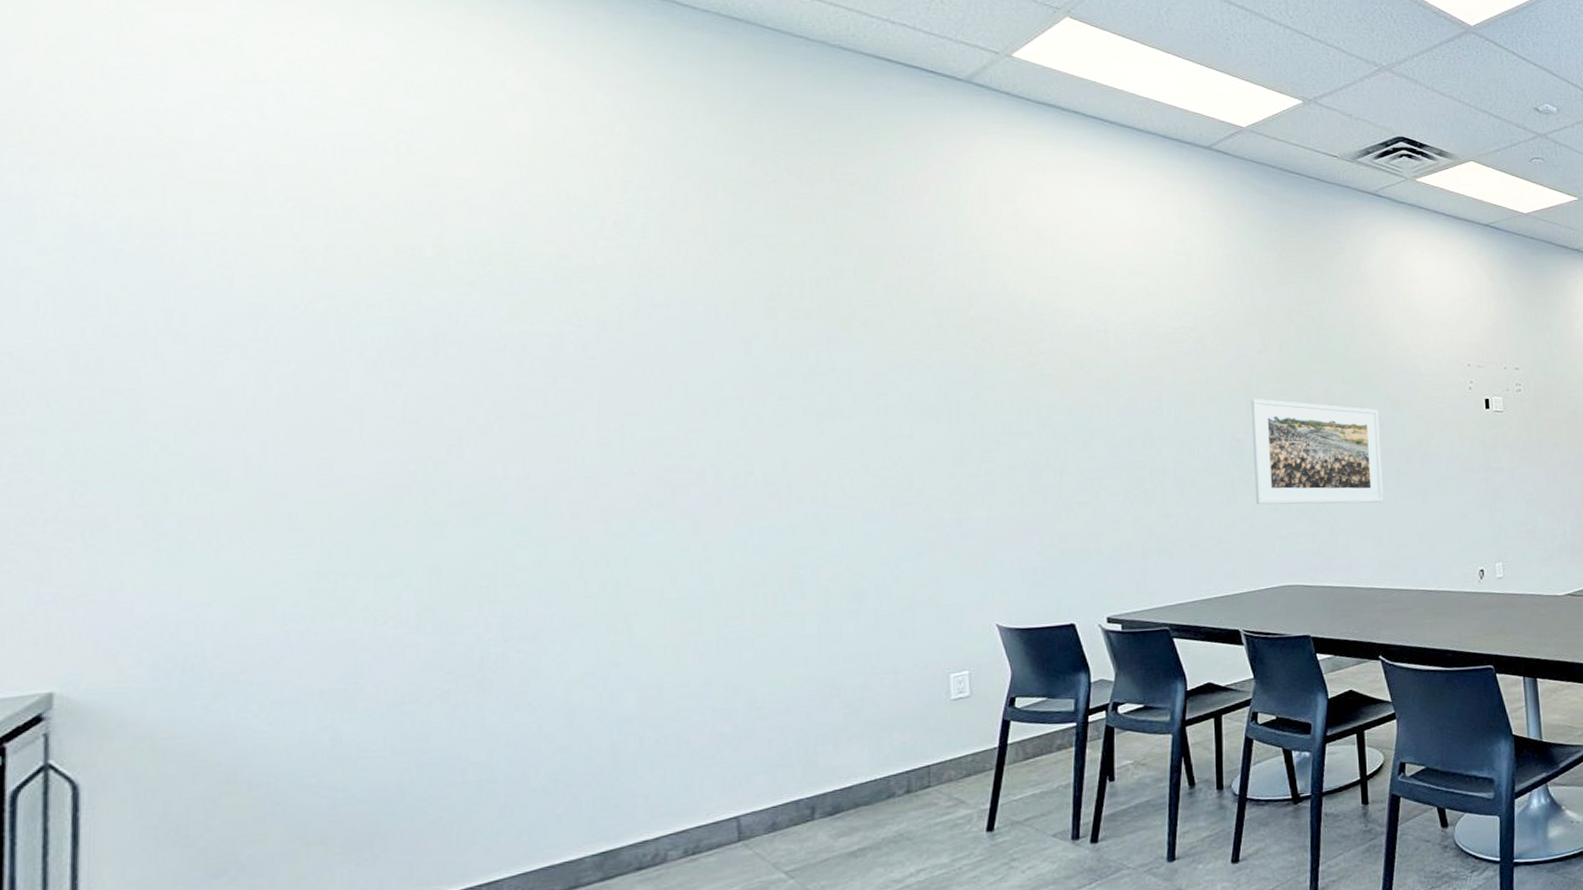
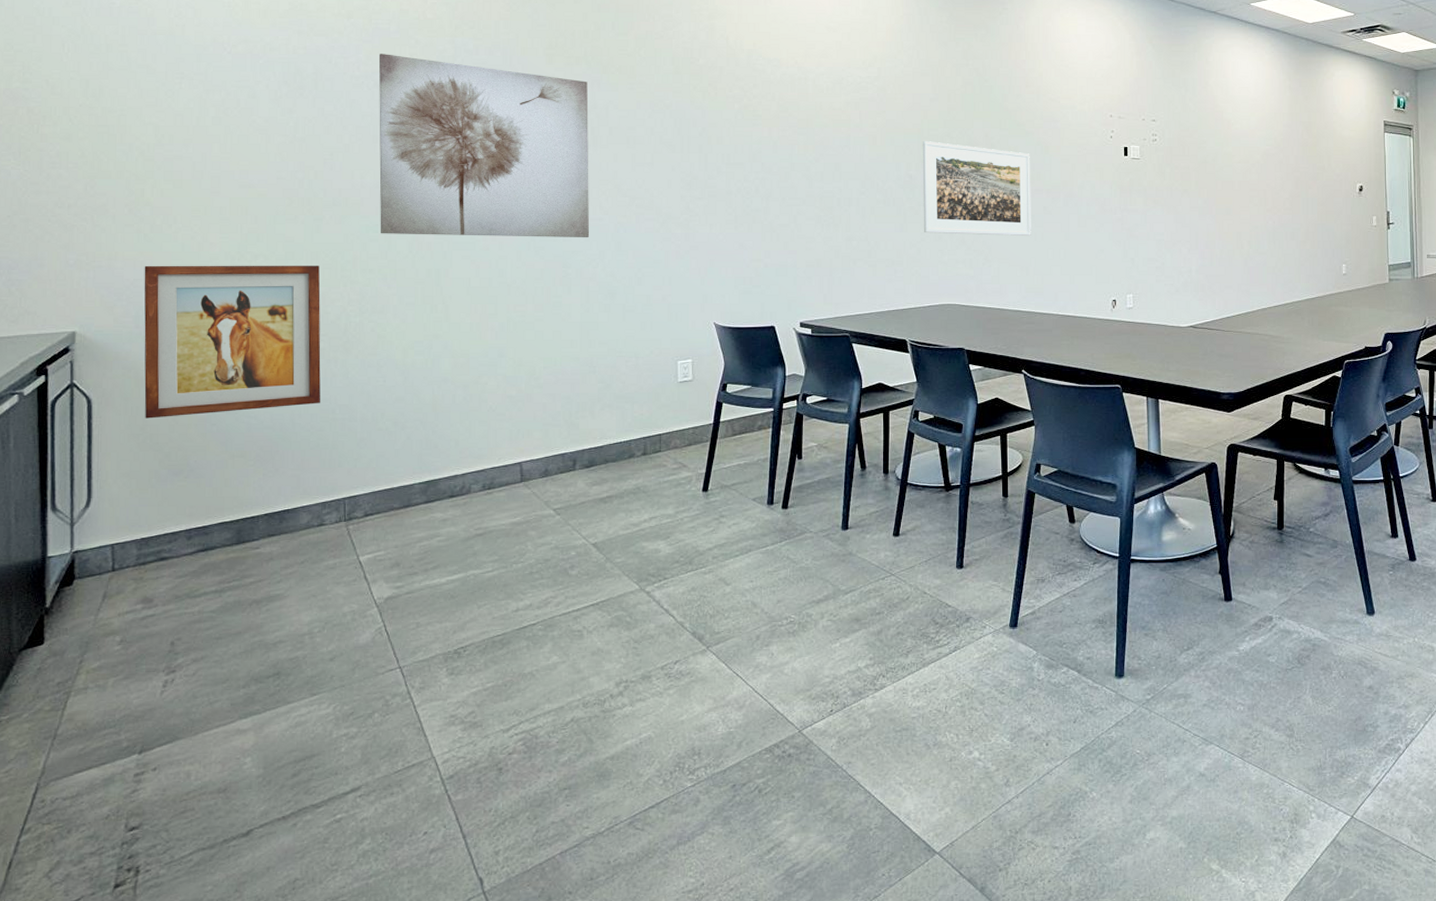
wall art: none [166,583,444,804] -> present [144,265,321,419]
wall art: none [528,310,829,538] -> present [378,54,590,238]

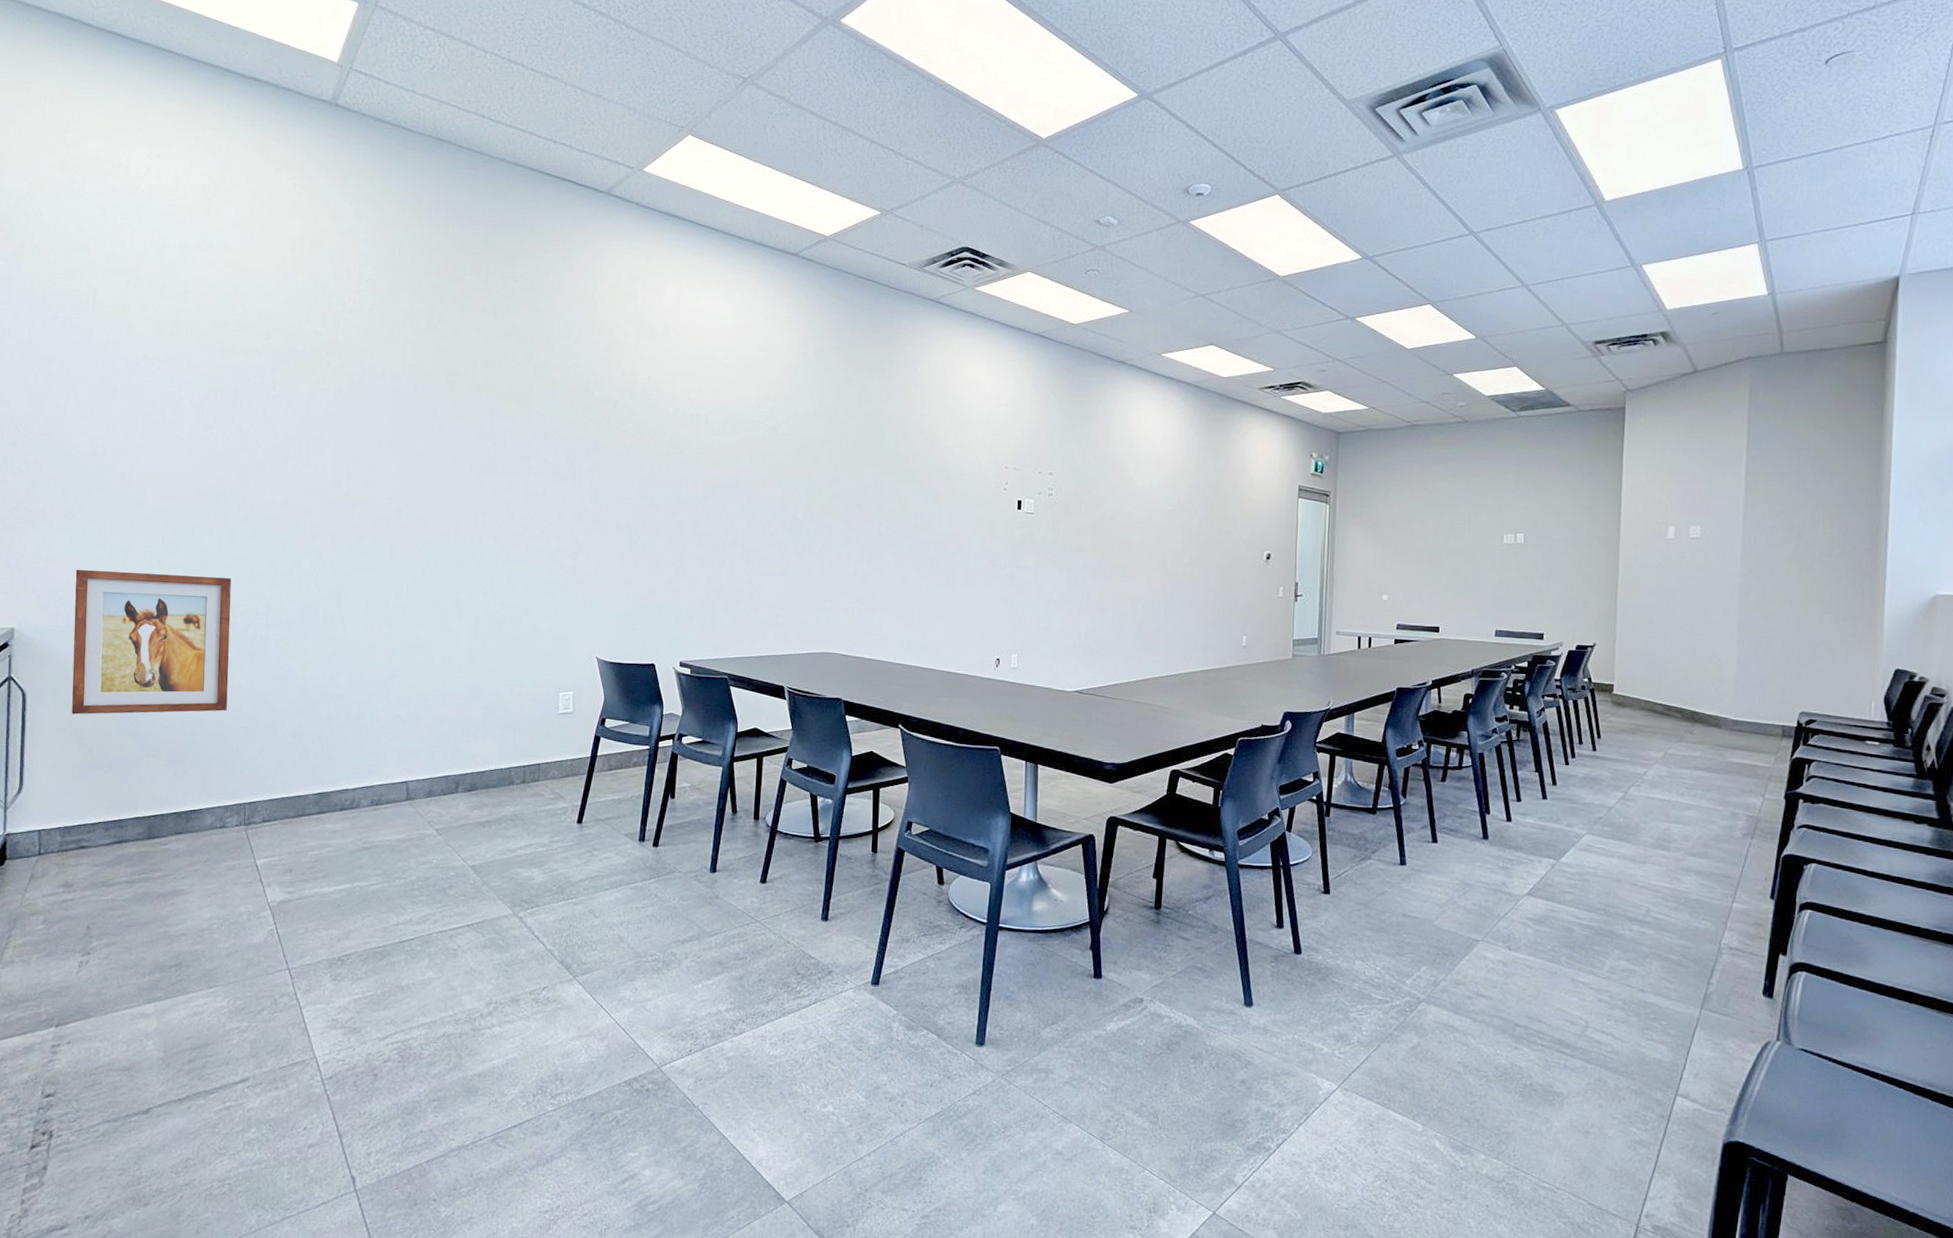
wall art: present [378,54,590,238] -> none [287,374,487,566]
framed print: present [922,141,1031,237] -> none [807,484,920,588]

